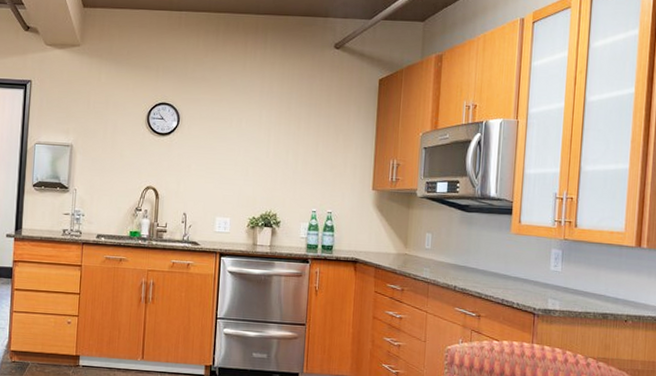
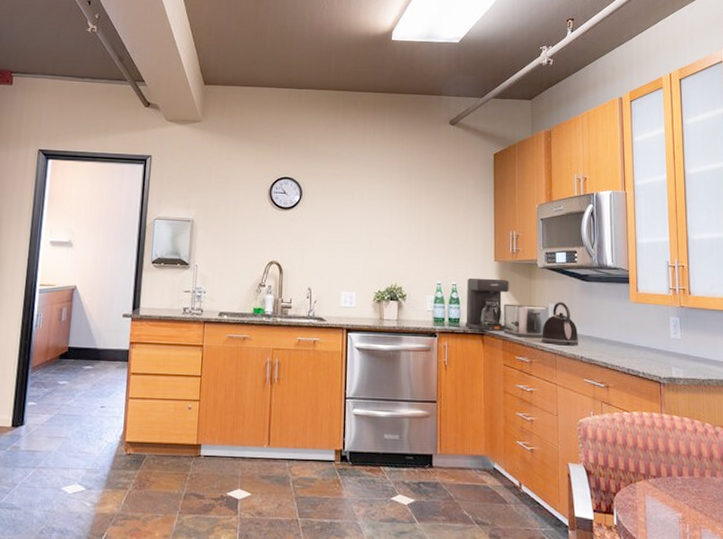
coffee maker: none [338,206,386,260] -> present [466,277,509,332]
toaster: none [376,232,425,267] -> present [503,303,549,338]
kettle: none [414,231,454,276] -> present [541,301,579,346]

